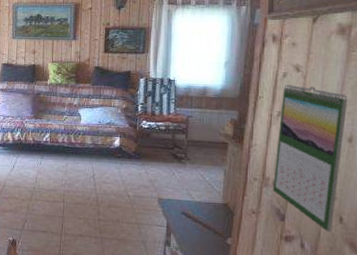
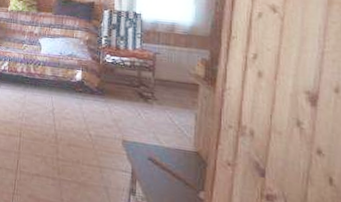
calendar: present [273,85,348,232] -> none [251,25,332,195]

